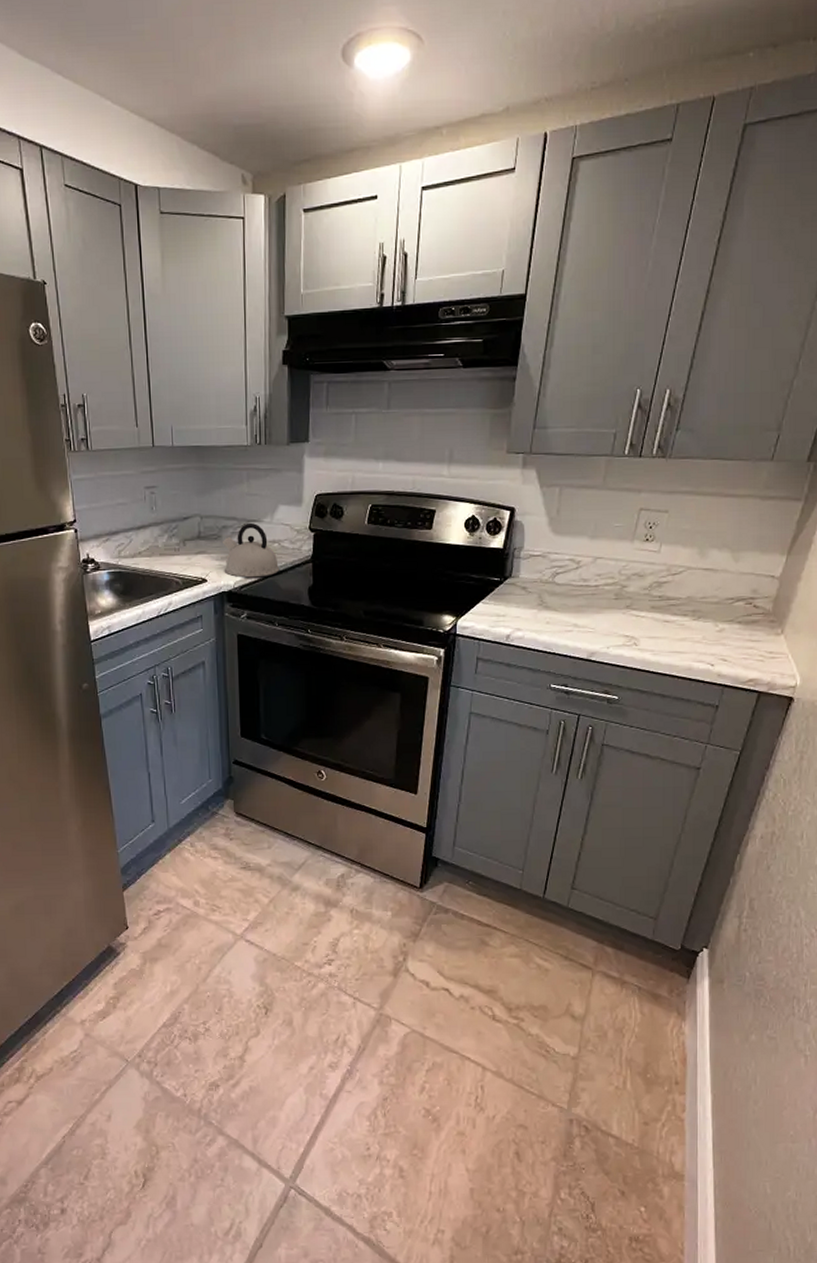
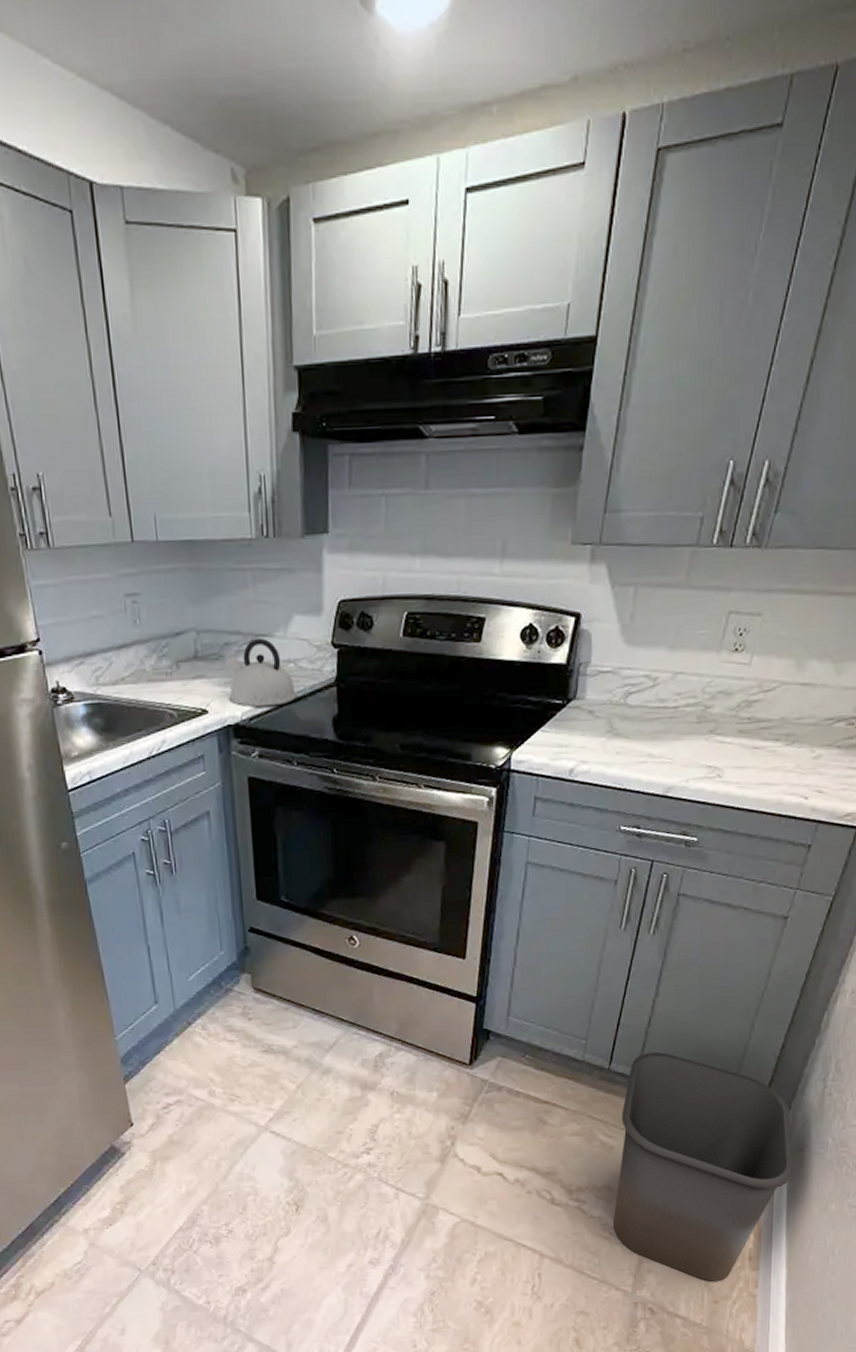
waste bin: none [549,884,715,1104] -> present [613,1051,795,1283]

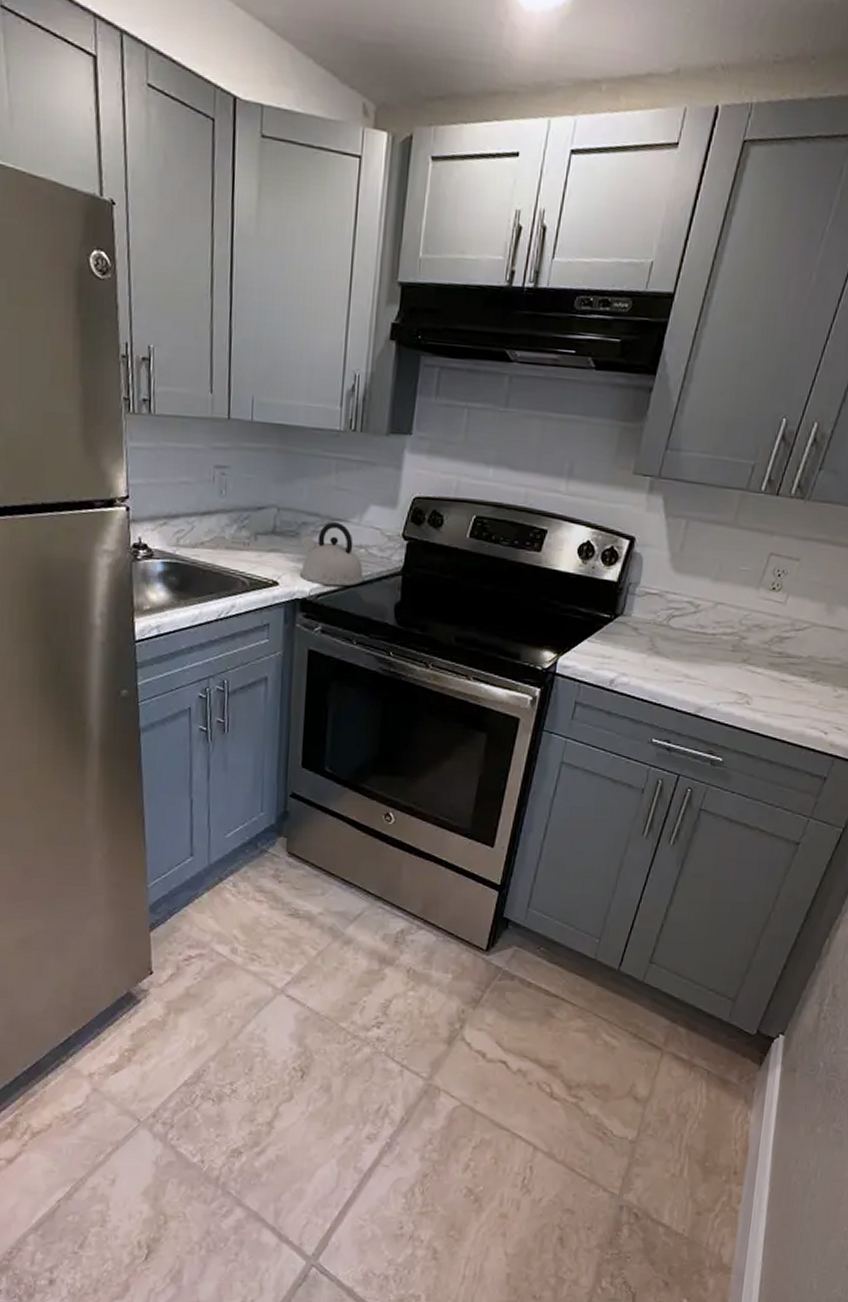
waste bin: present [613,1051,795,1283] -> none [607,958,786,1193]

